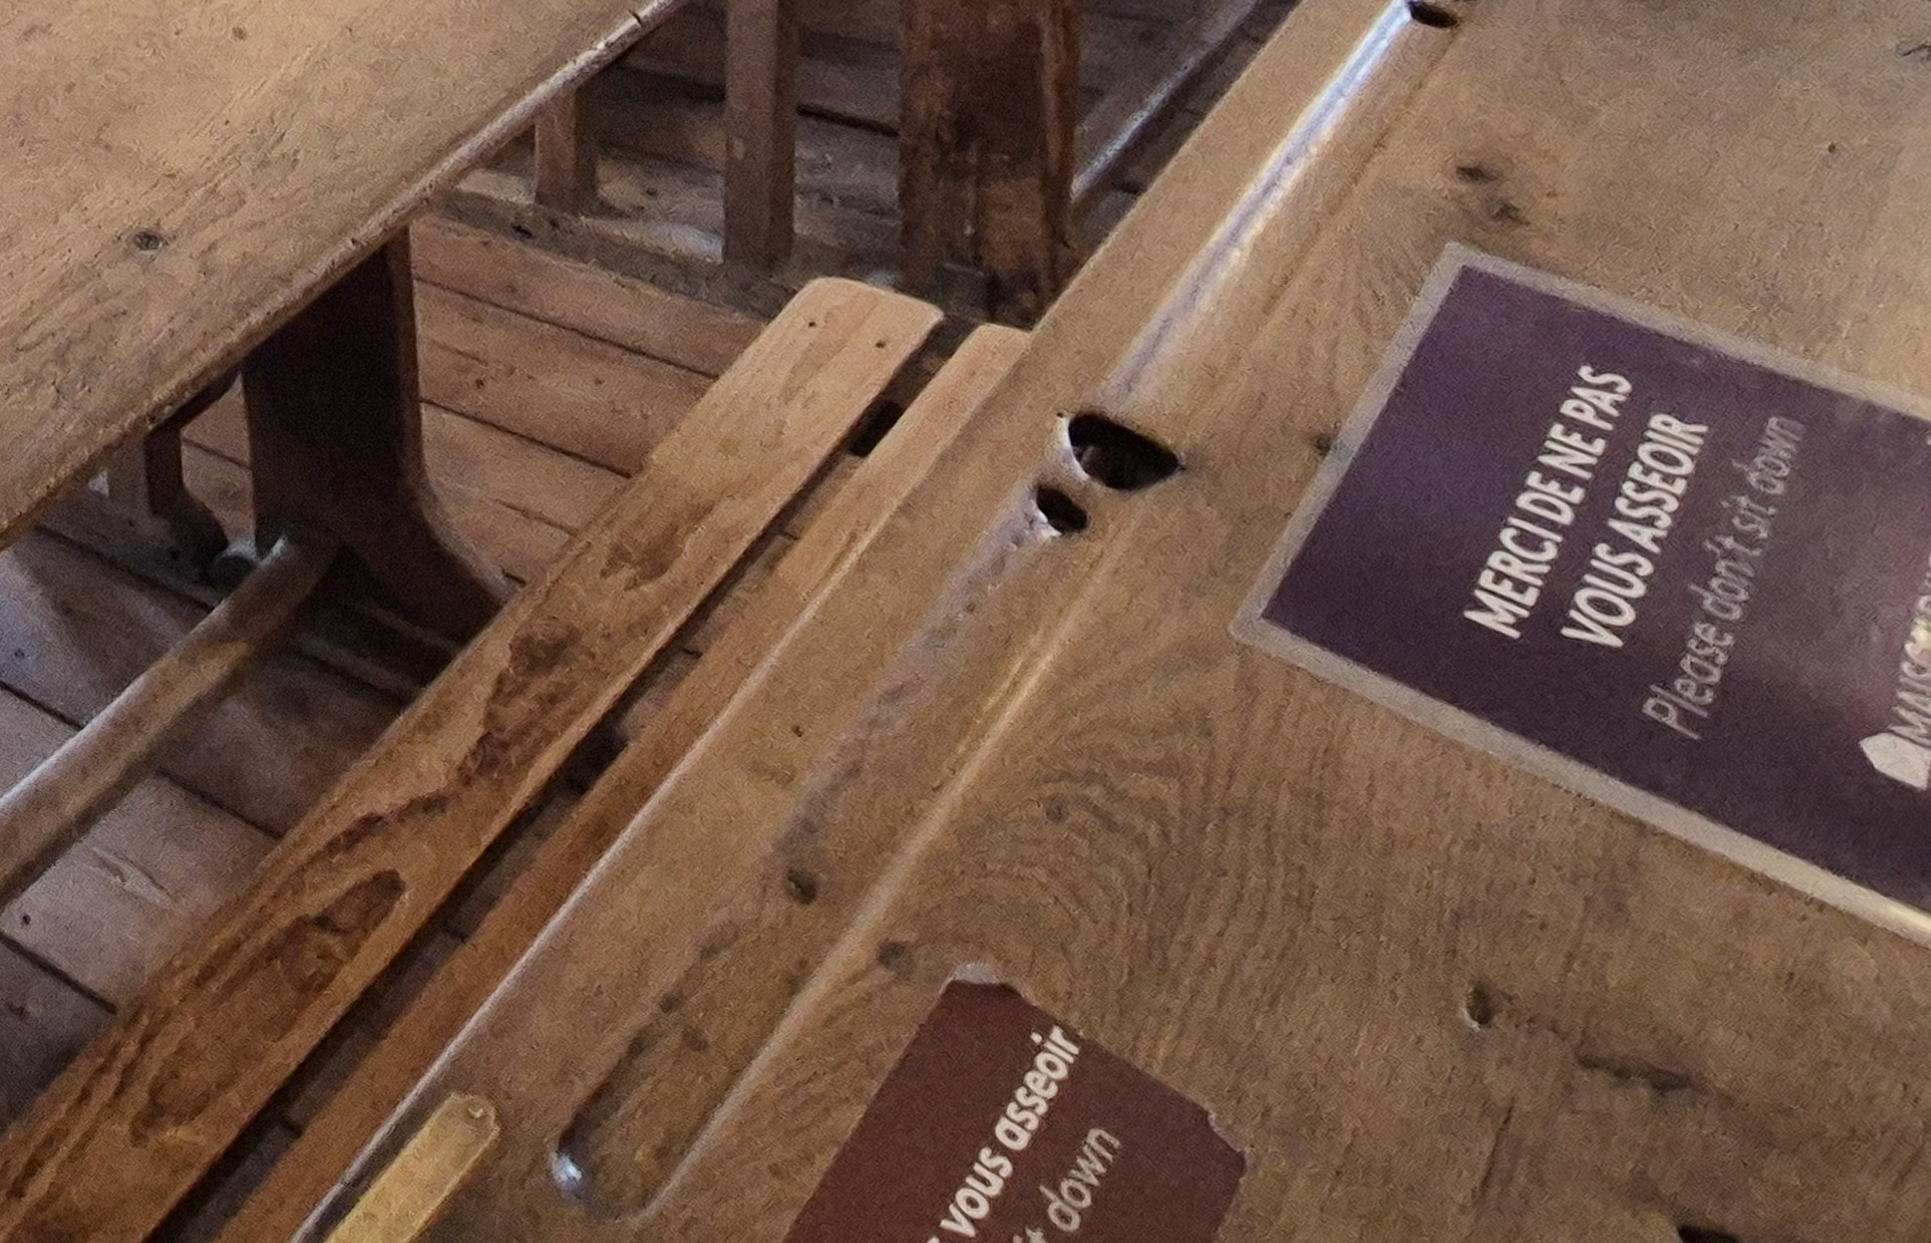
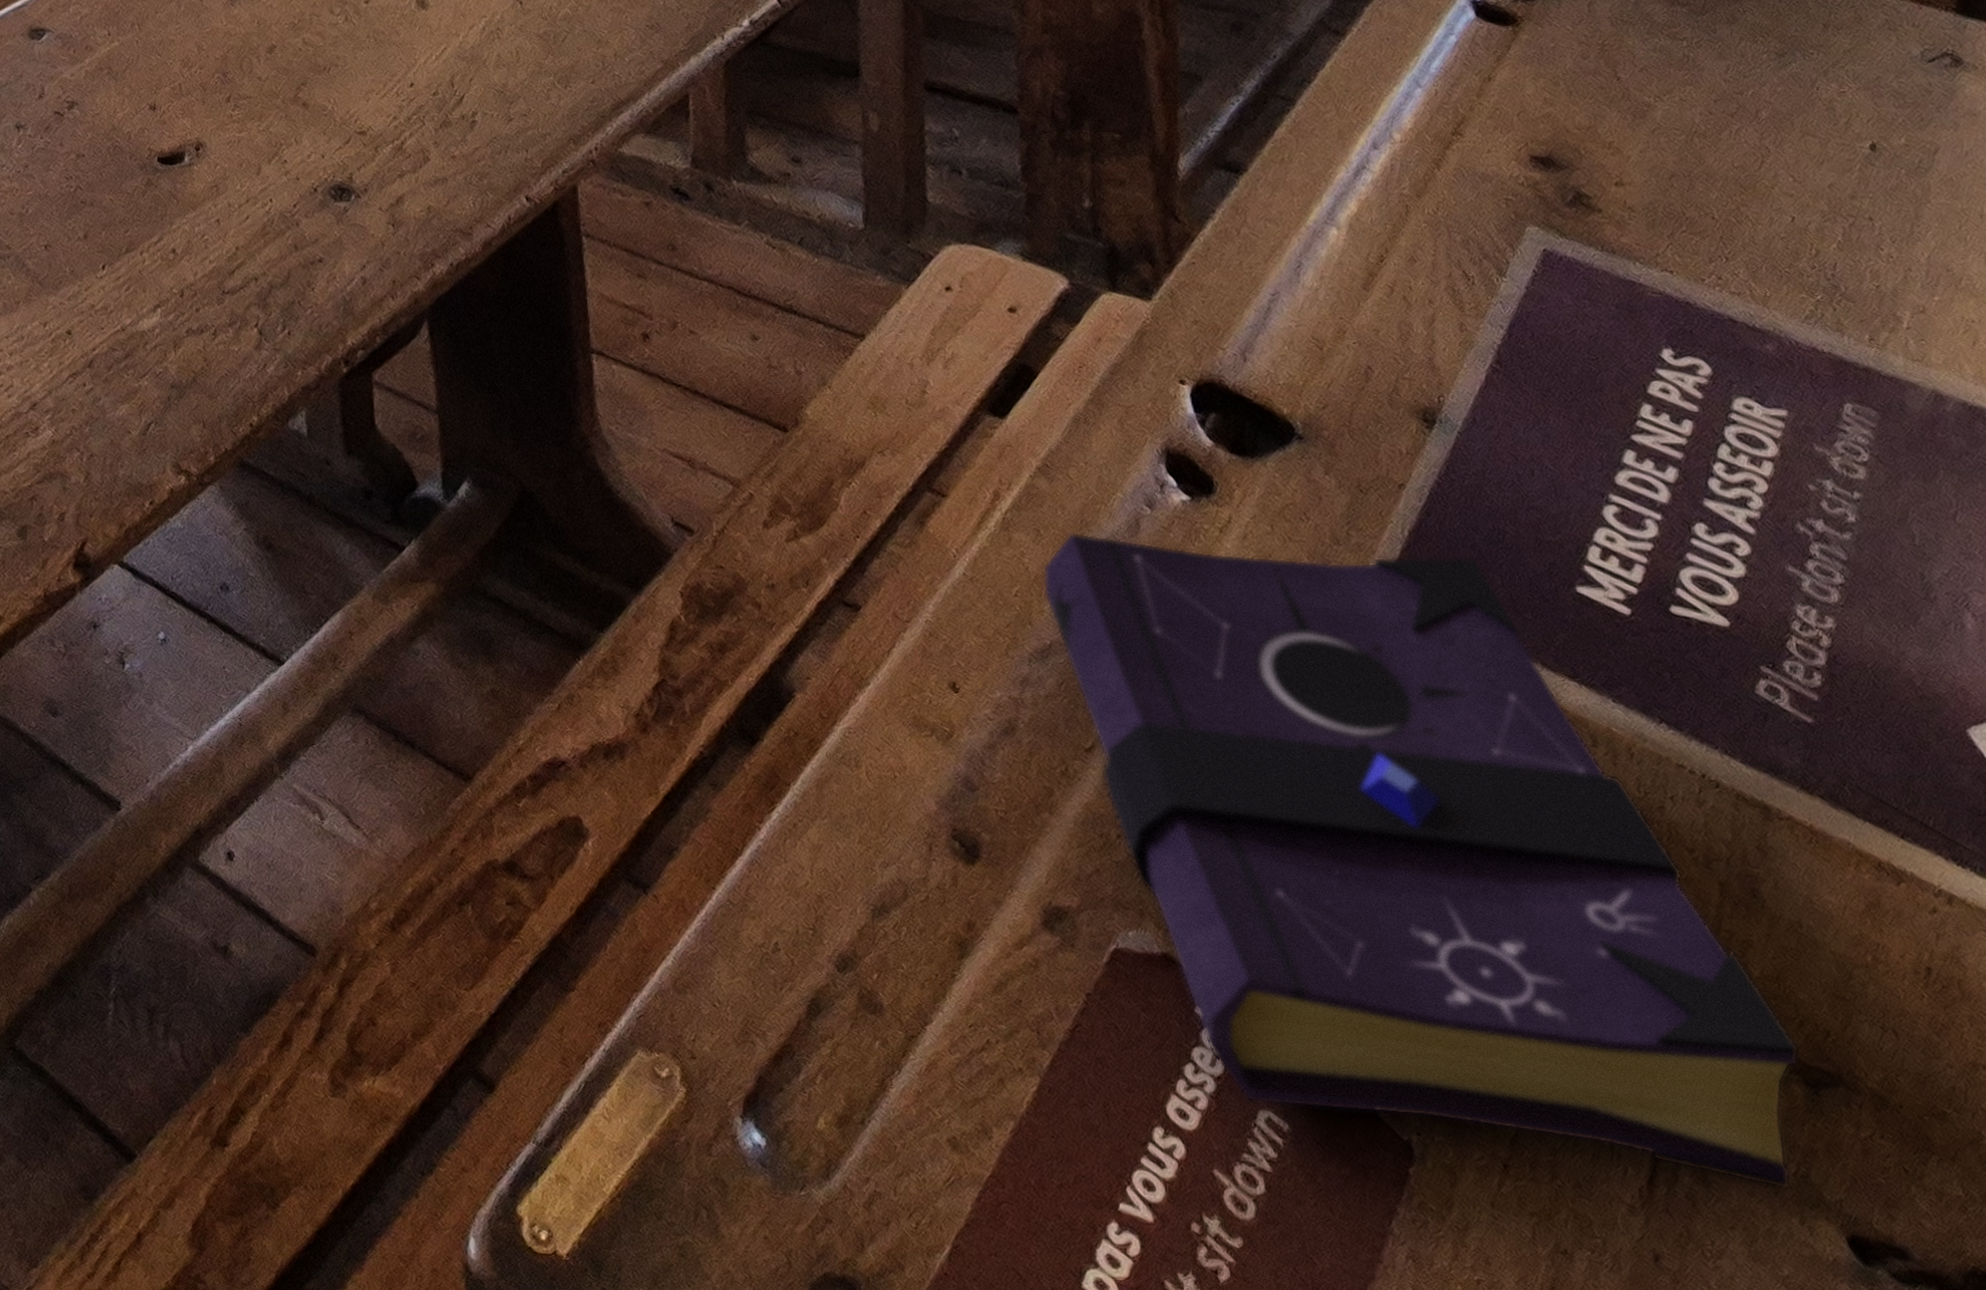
book: none [897,572,1650,1186] -> present [1042,532,1800,1190]

